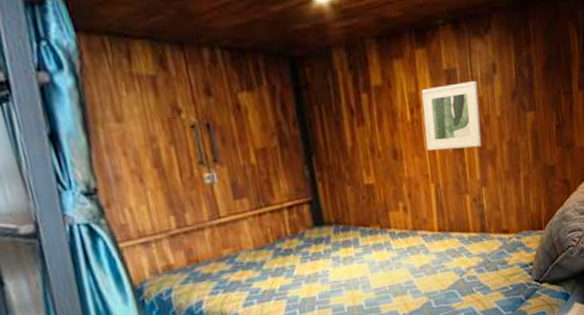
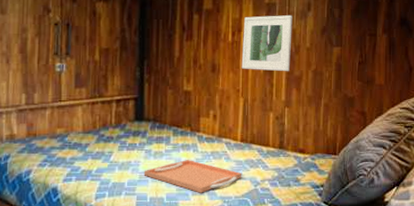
serving tray: none [335,260,445,294] -> present [143,160,242,193]

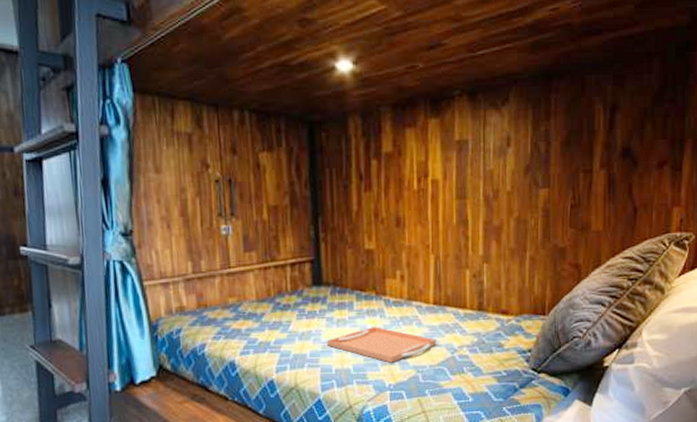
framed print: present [241,14,293,72] -> none [430,152,489,222]

